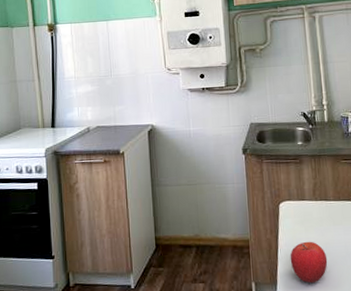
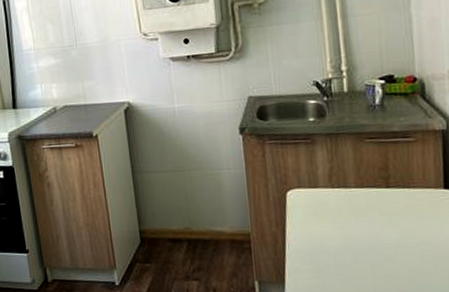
fruit: present [290,241,328,284] -> none [300,235,347,283]

